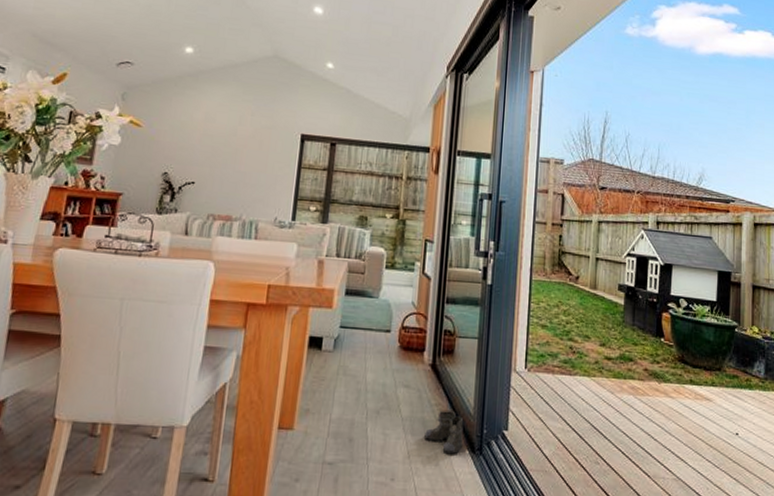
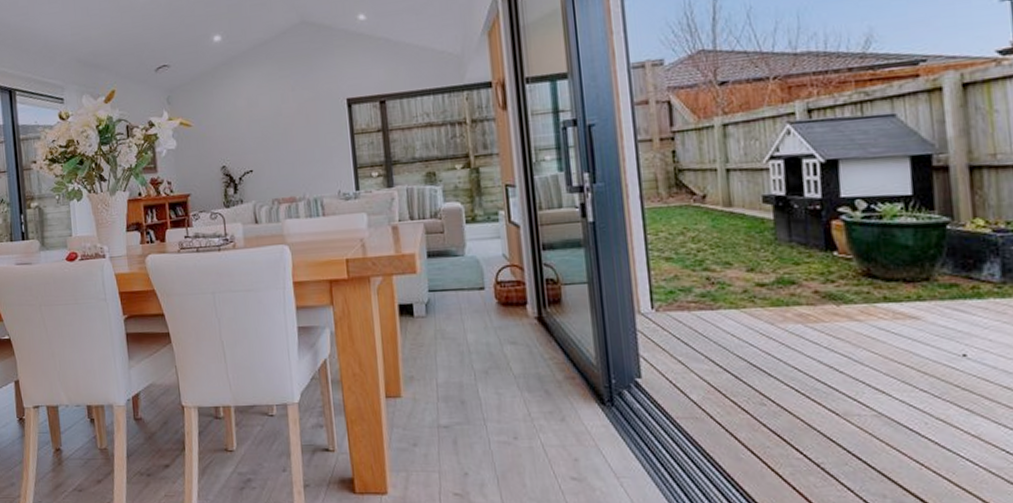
boots: present [423,410,466,455] -> none [542,363,594,409]

